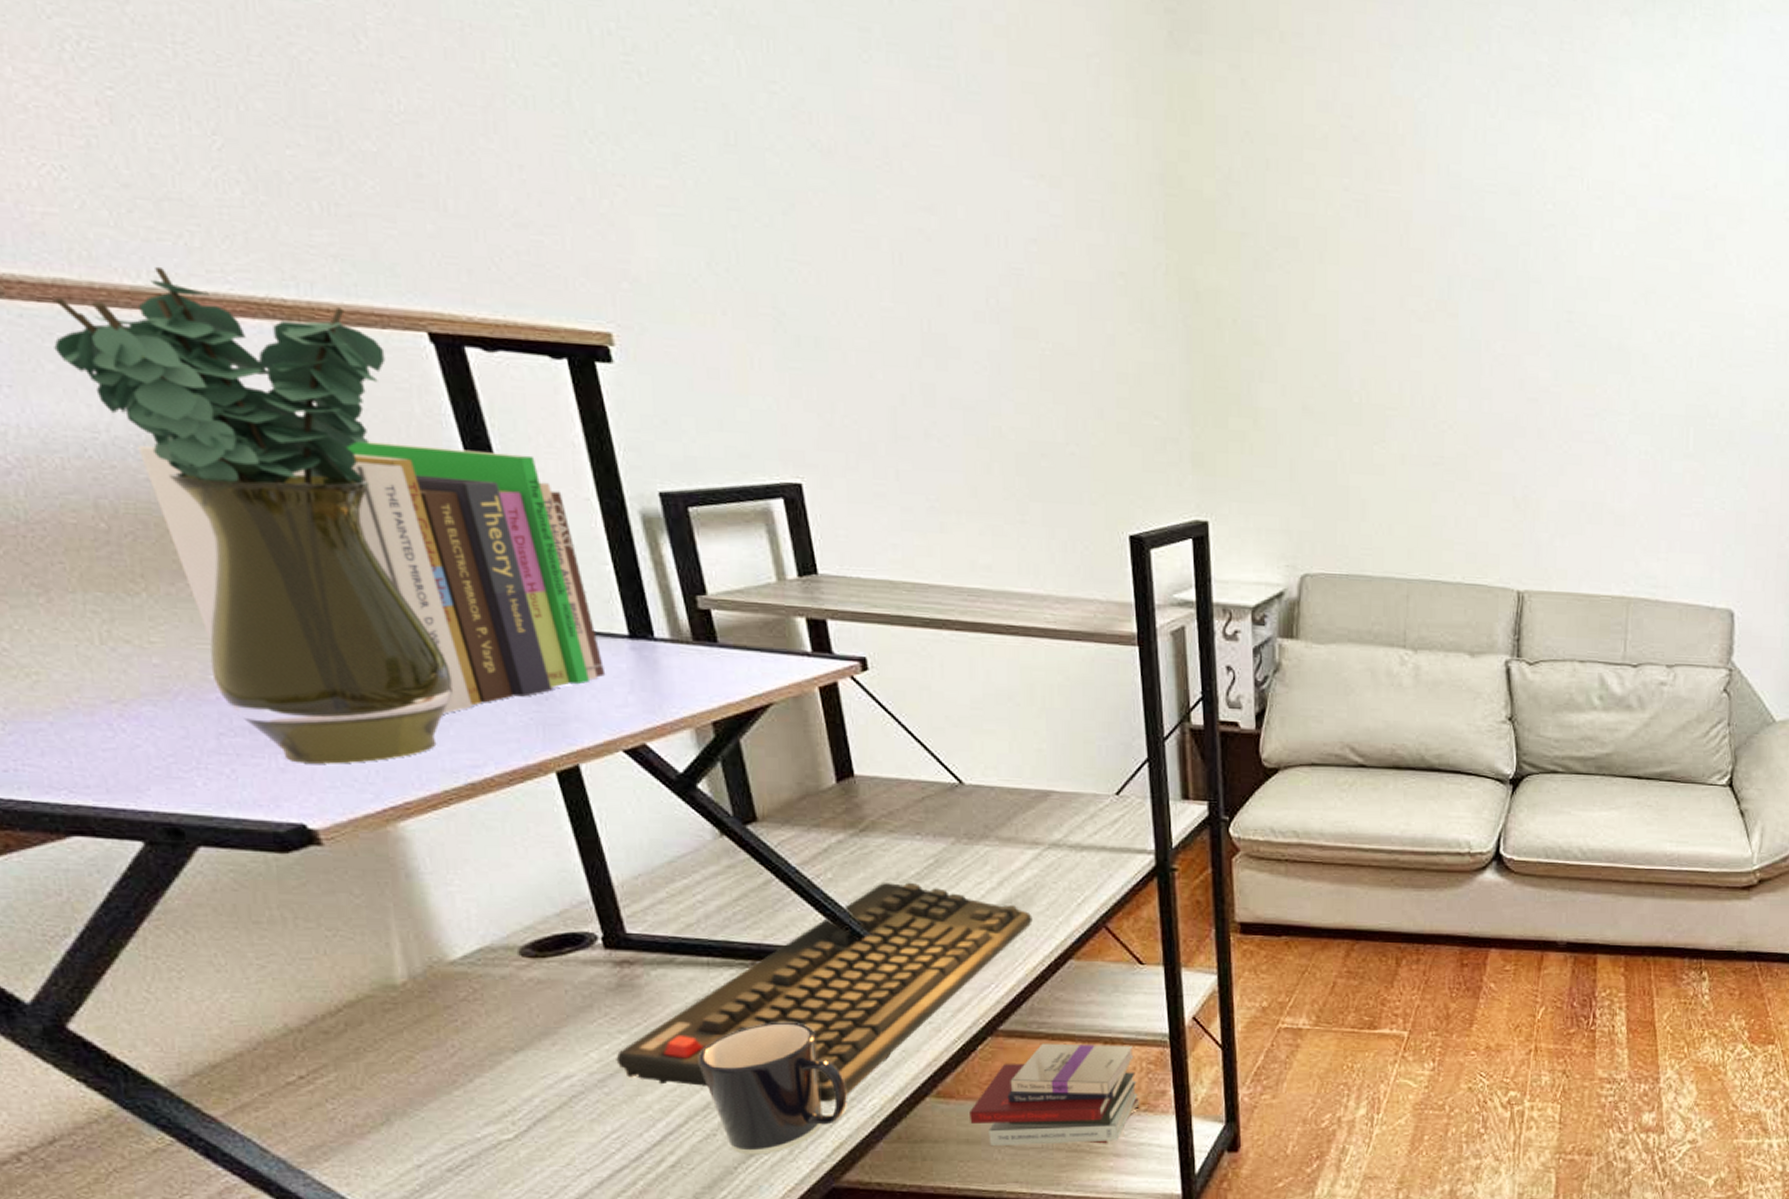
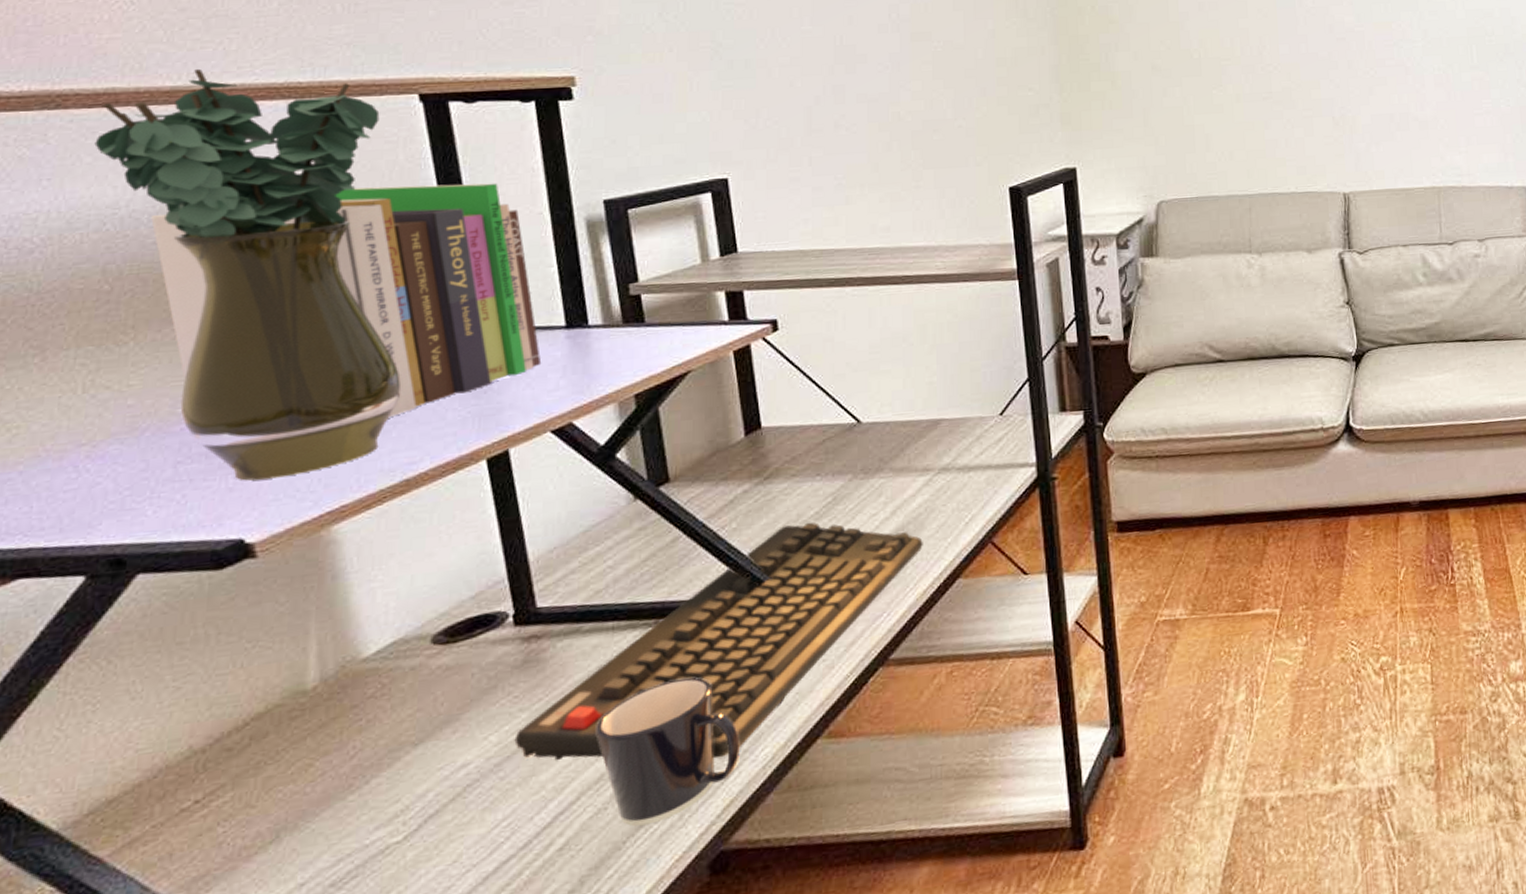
books: present [970,1043,1140,1147] -> none [860,658,1027,784]

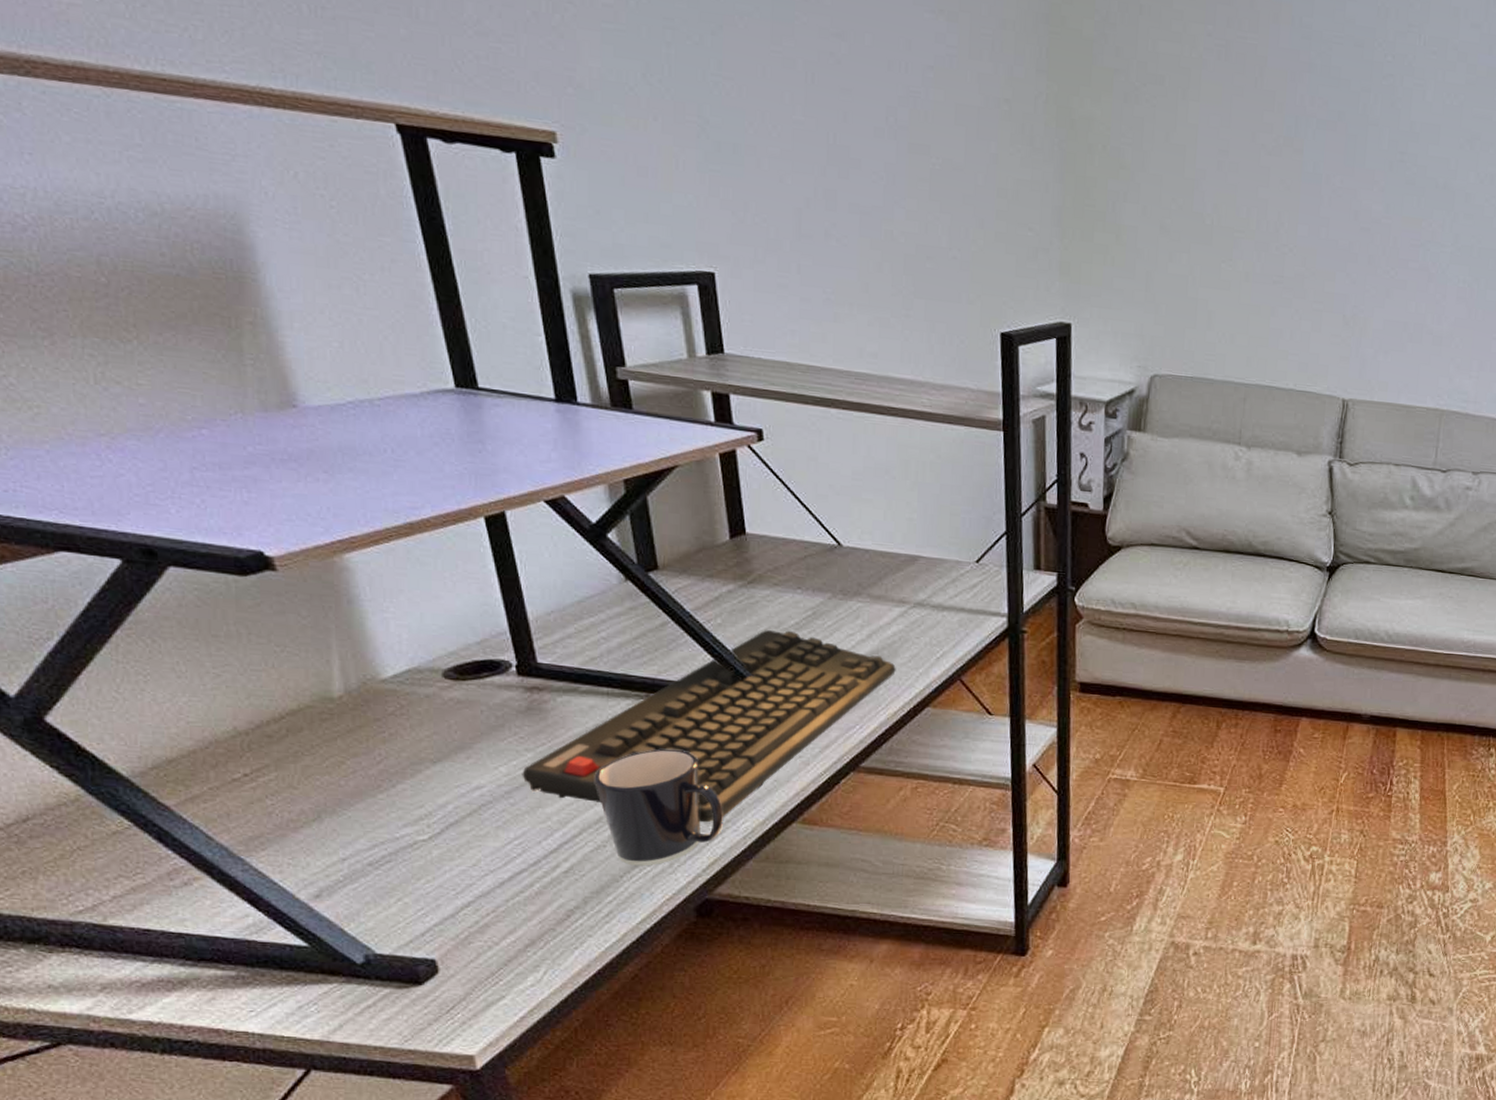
vase: present [94,68,401,481] -> none [71,54,398,500]
books: present [151,183,542,417] -> none [138,211,533,460]

